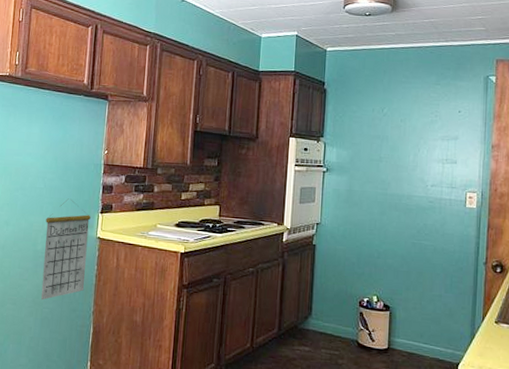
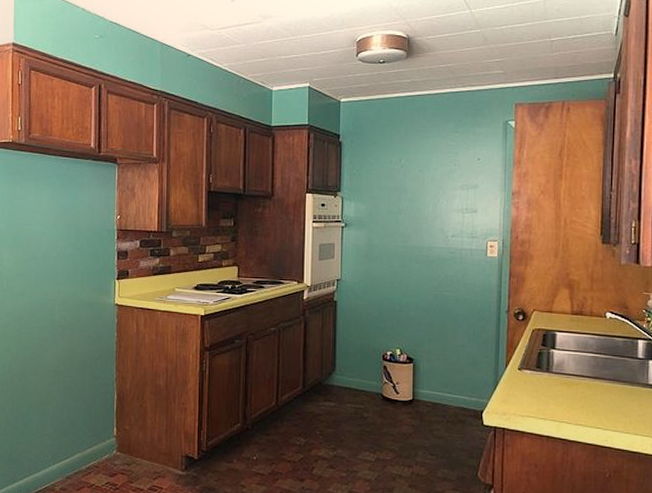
calendar: present [40,198,91,300] -> none [61,266,107,370]

